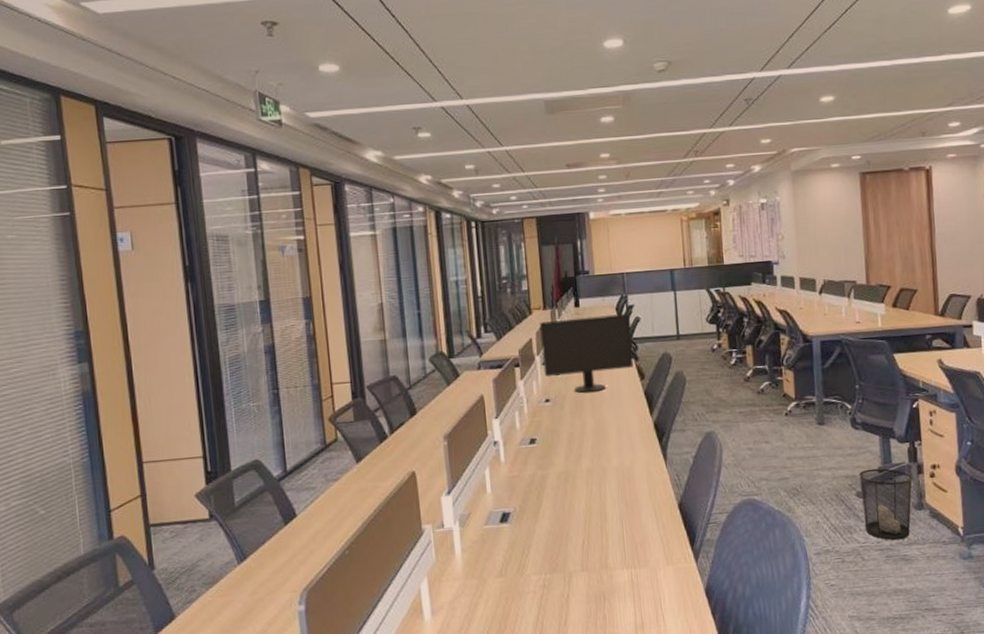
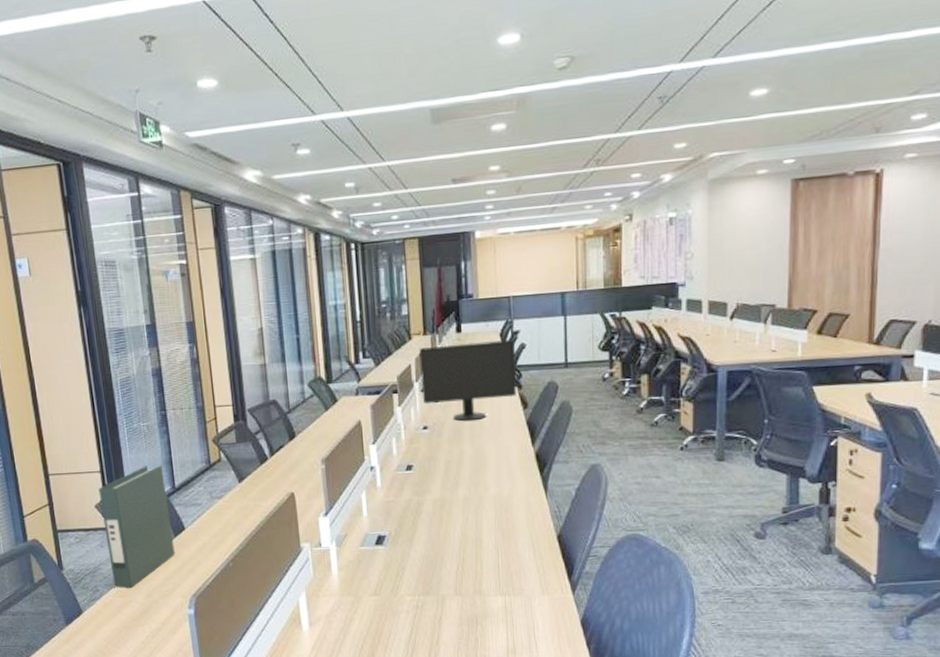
binder: none [200,447,285,587] -> present [98,465,175,588]
waste bin: present [859,468,913,540] -> none [760,508,823,584]

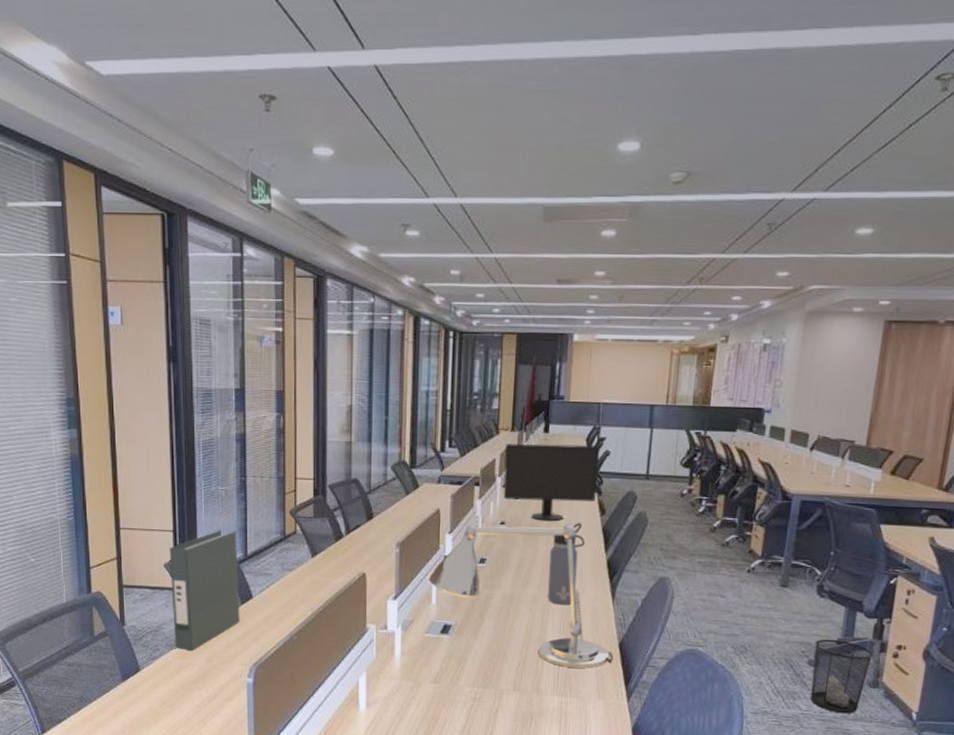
desk lamp: none [356,421,553,566] -> present [428,523,614,669]
water bottle: none [476,419,507,504] -> present [547,523,583,605]
waste bin: none [760,508,823,584] -> present [810,639,874,714]

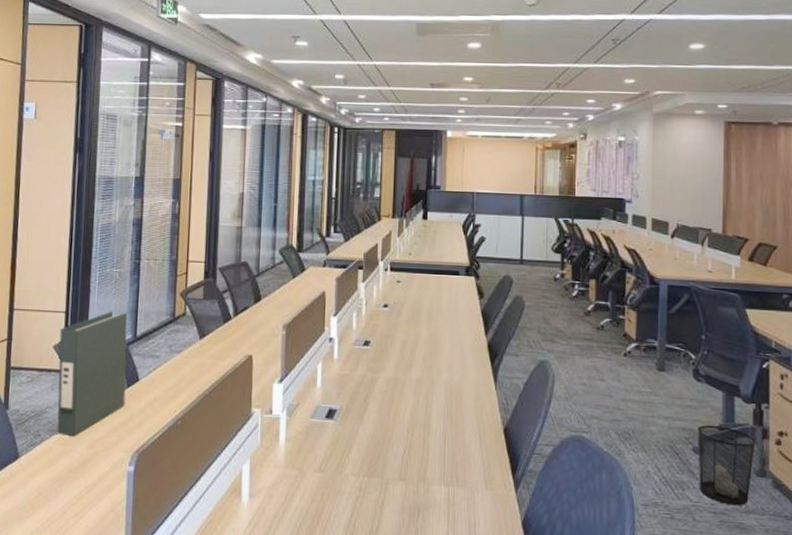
desk lamp: present [428,523,614,669] -> none [313,306,499,456]
computer monitor: present [503,443,600,522] -> none [385,229,476,305]
water bottle: present [547,523,583,605] -> none [431,306,463,389]

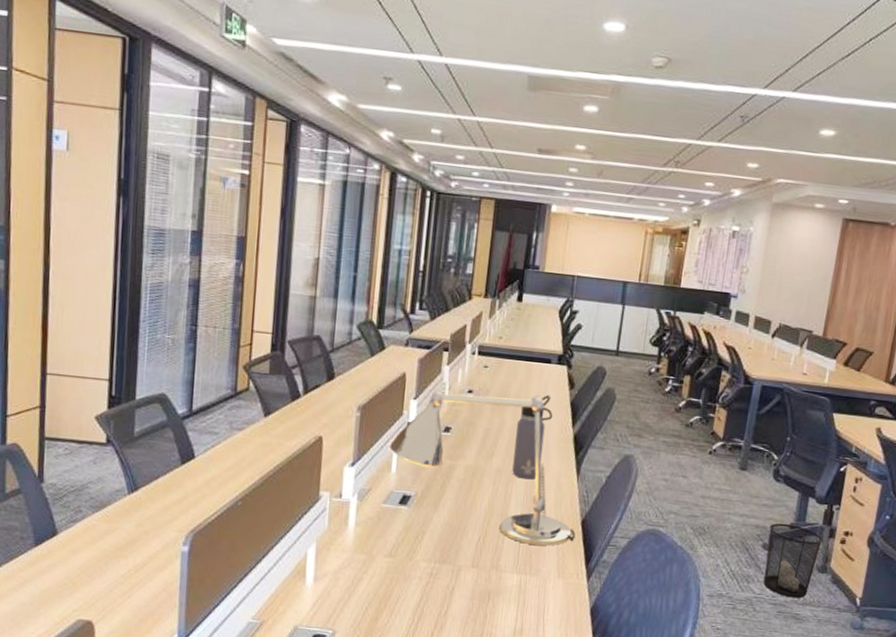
binder: present [57,311,128,436] -> none [101,382,182,514]
desk lamp: none [313,306,499,456] -> present [389,389,576,546]
water bottle: none [431,306,463,389] -> present [512,395,551,480]

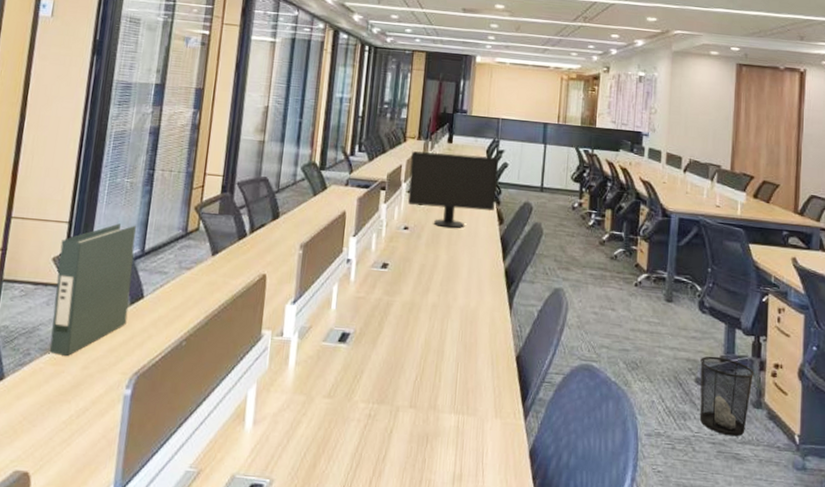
binder: none [101,382,182,514] -> present [49,223,137,356]
desk lamp: present [389,389,576,546] -> none [329,227,511,384]
computer monitor: none [472,310,573,393] -> present [407,151,499,229]
water bottle: present [512,395,551,480] -> none [447,231,482,315]

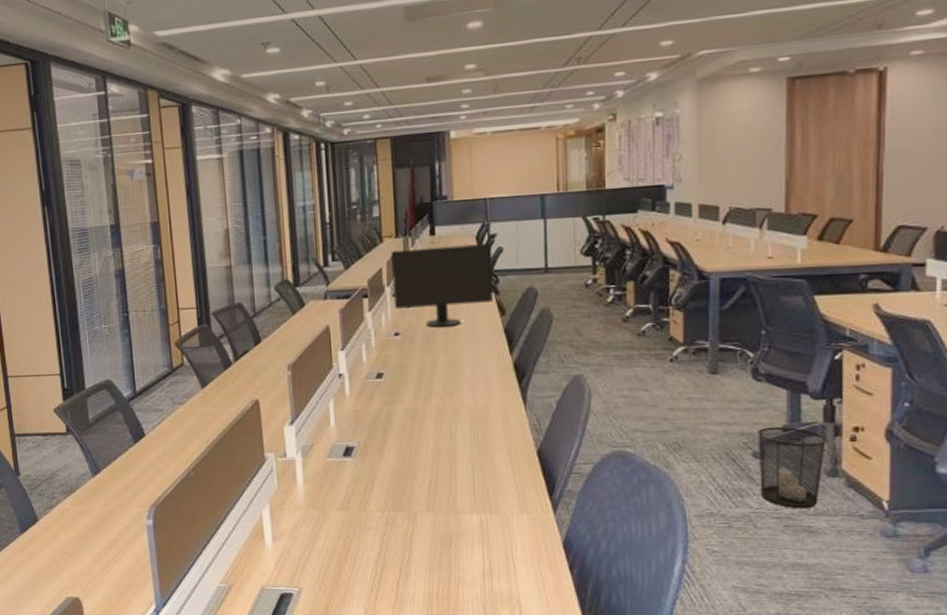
binder: present [49,223,137,356] -> none [58,368,135,496]

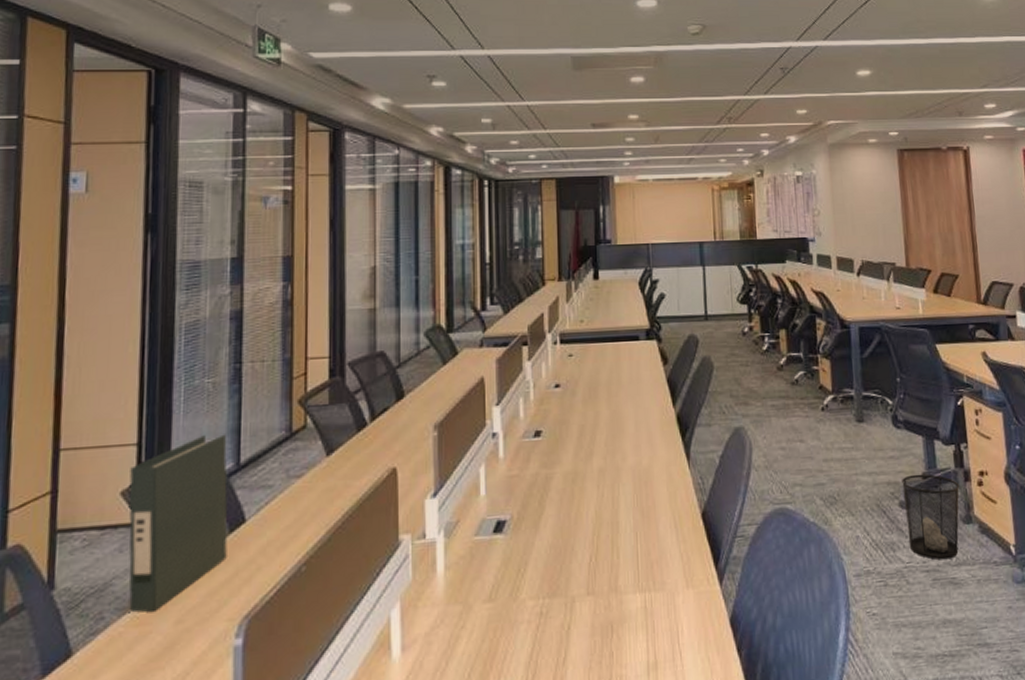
binder: none [58,368,135,496] -> present [129,434,228,613]
computer monitor: present [390,243,493,328] -> none [552,289,656,379]

